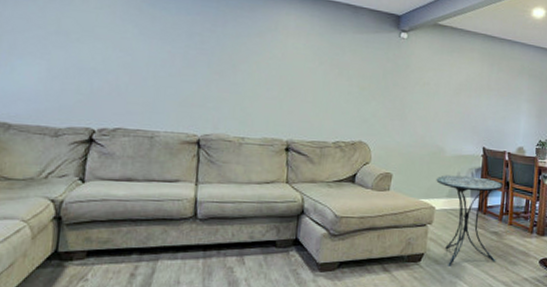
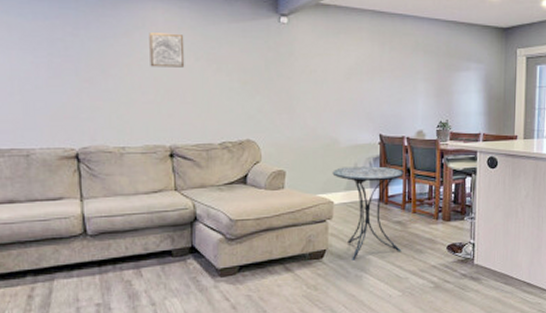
wall art: none [277,35,312,70] -> present [149,33,185,68]

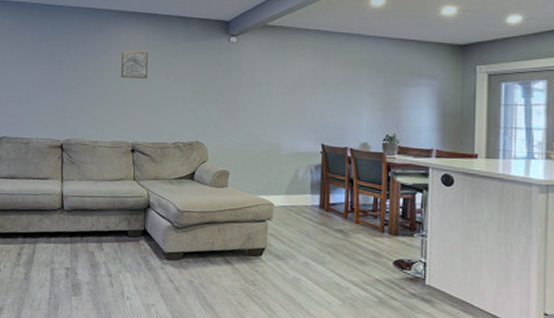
side table: present [332,166,404,262] -> none [273,172,346,264]

